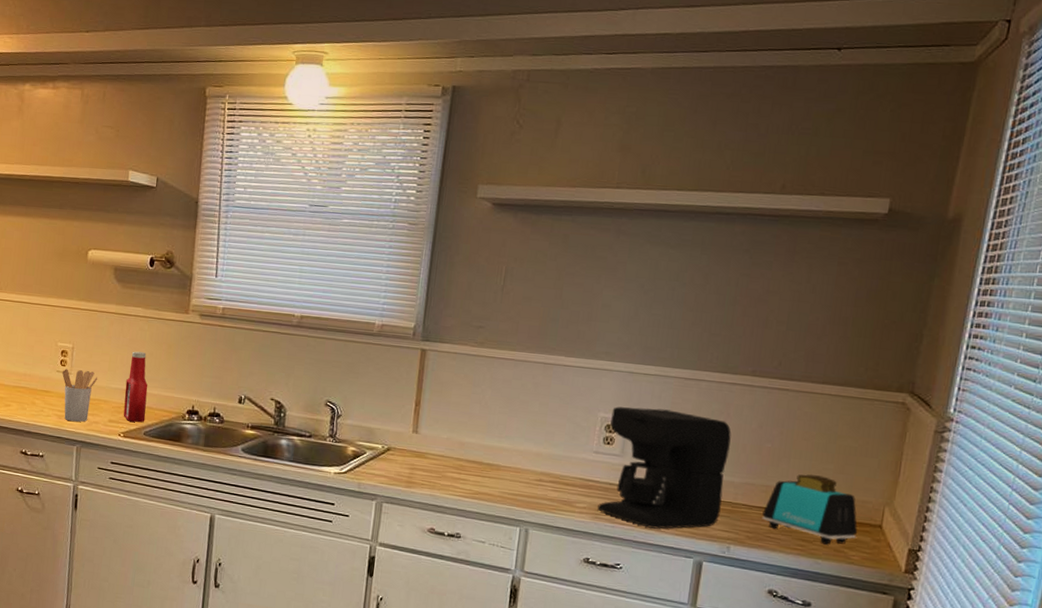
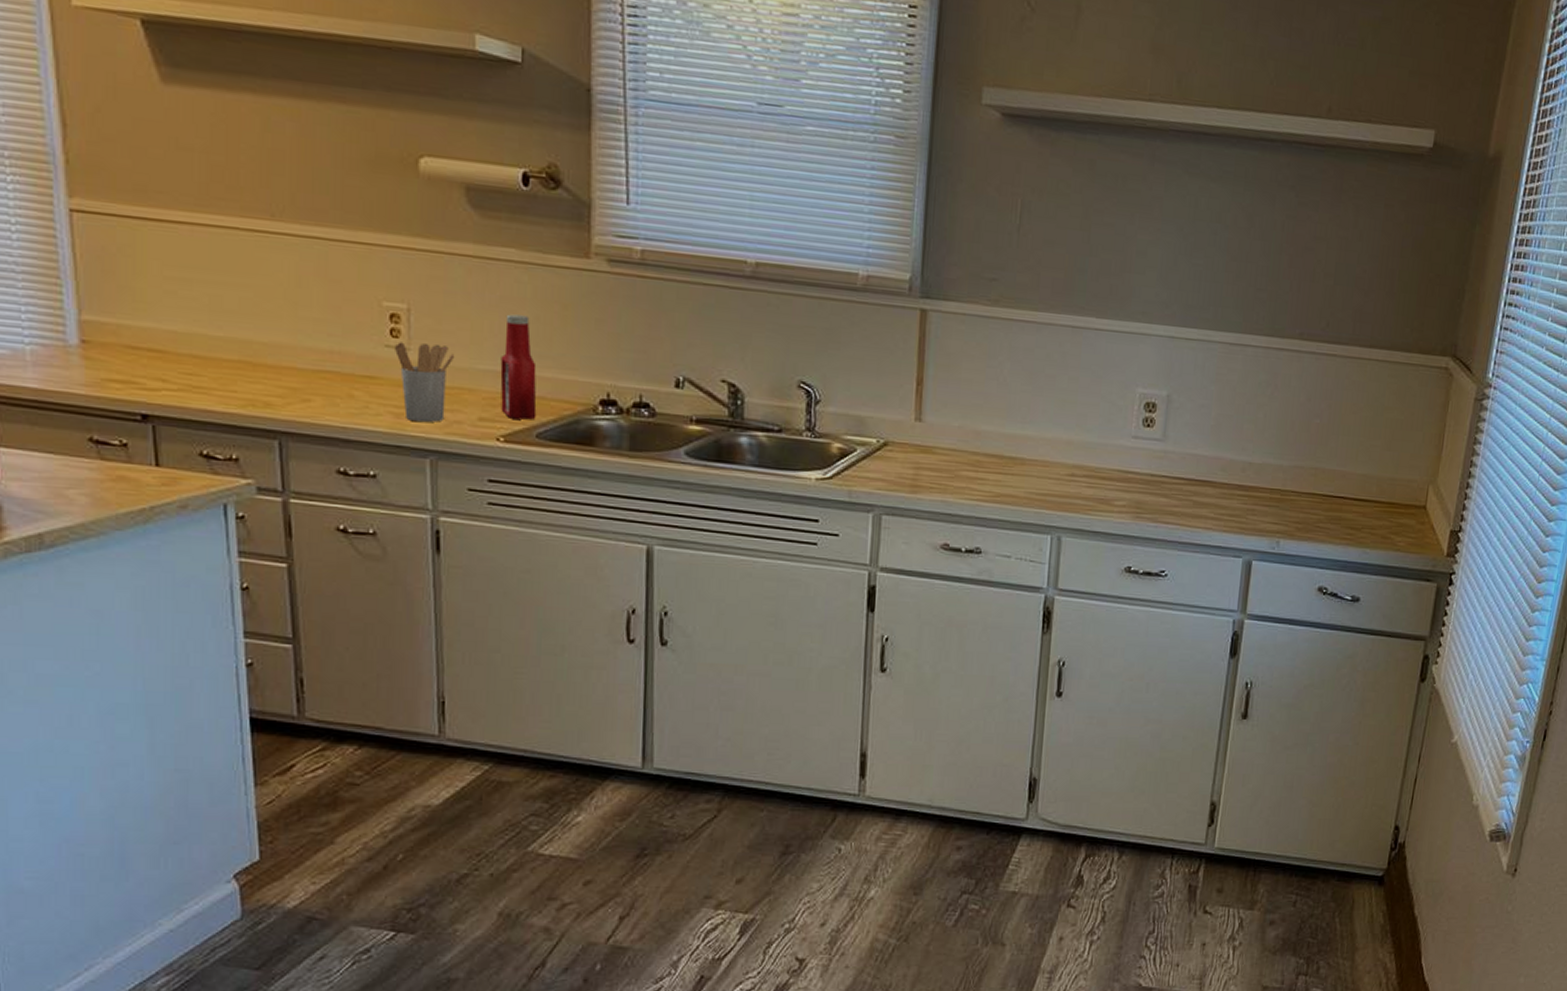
coffee maker: present [597,406,732,529] -> none [1138,380,1280,526]
toaster: present [762,474,858,545] -> none [1311,453,1404,531]

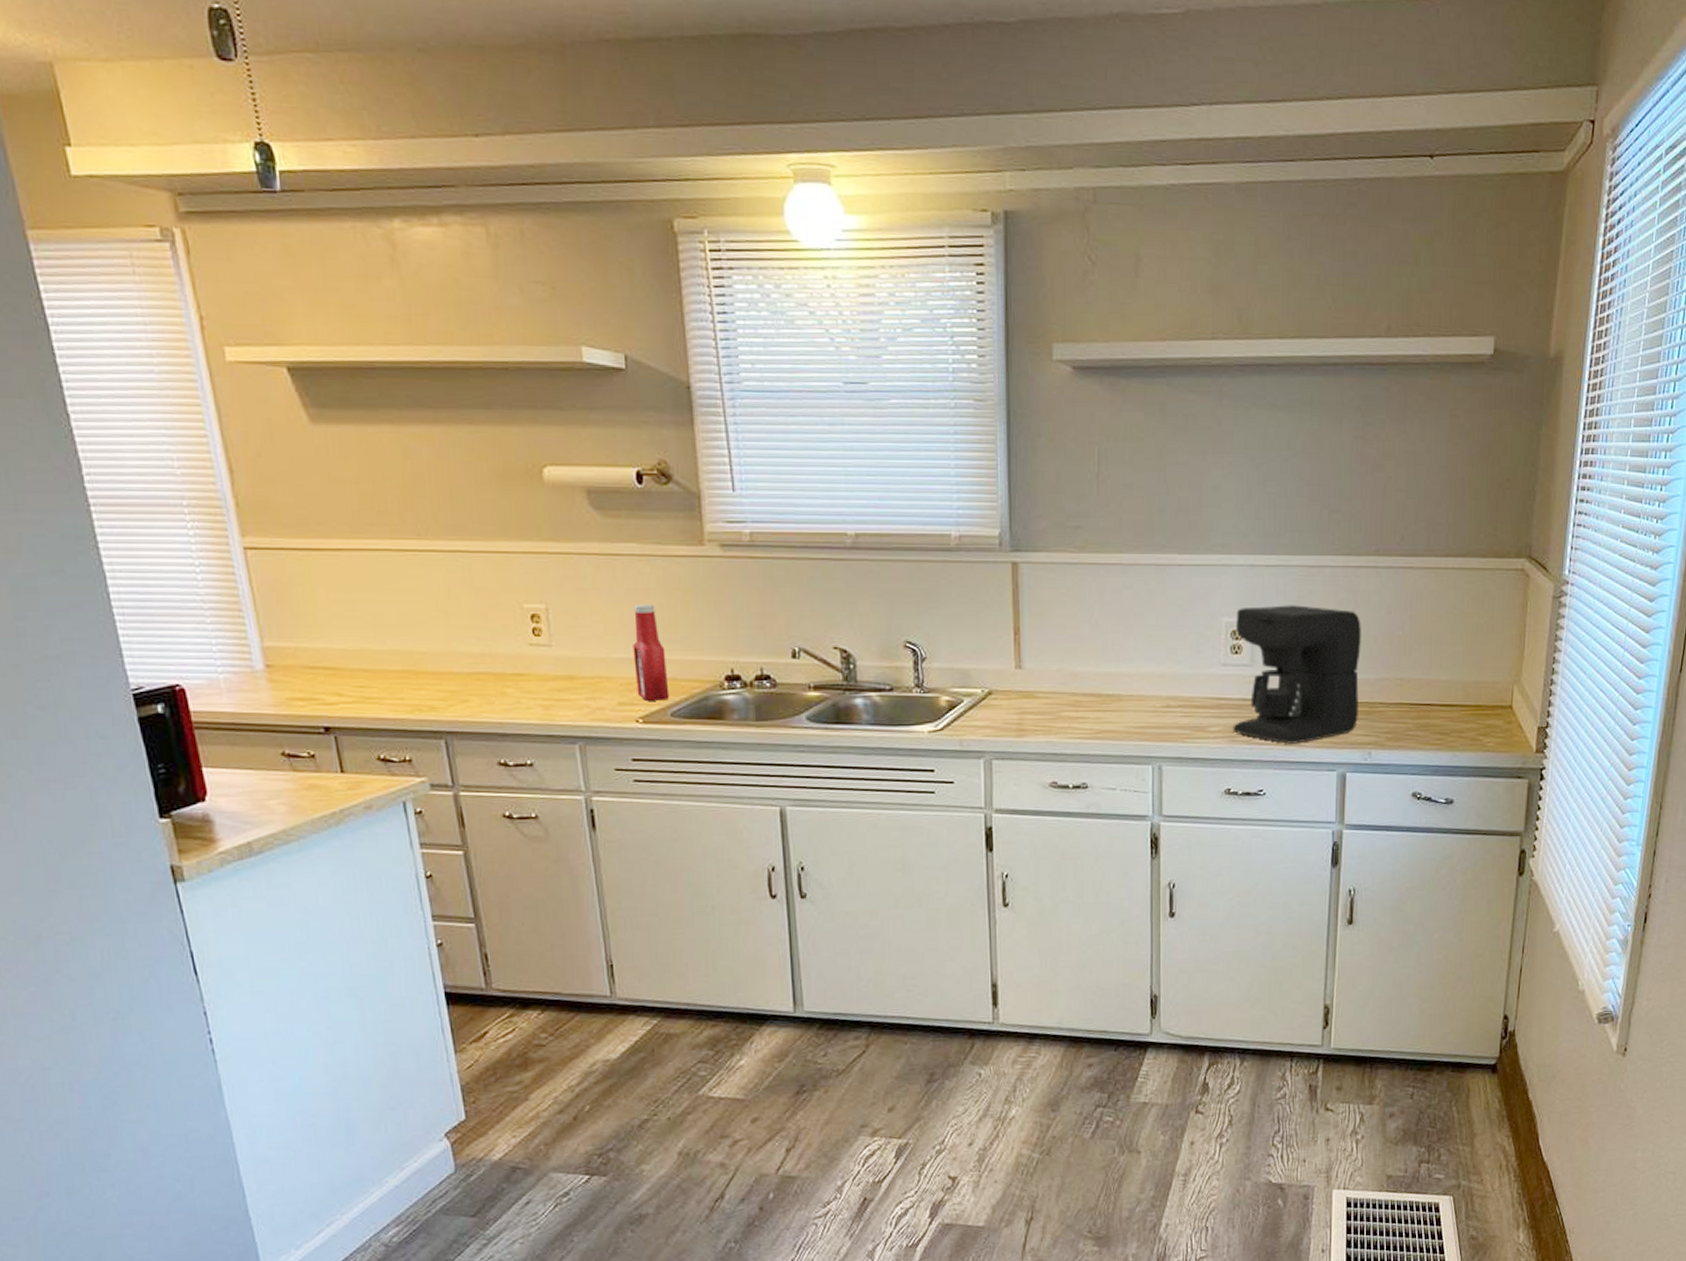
utensil holder: present [395,342,455,423] -> none [538,638,592,712]
coffee maker: none [1138,380,1280,526] -> present [1233,605,1361,744]

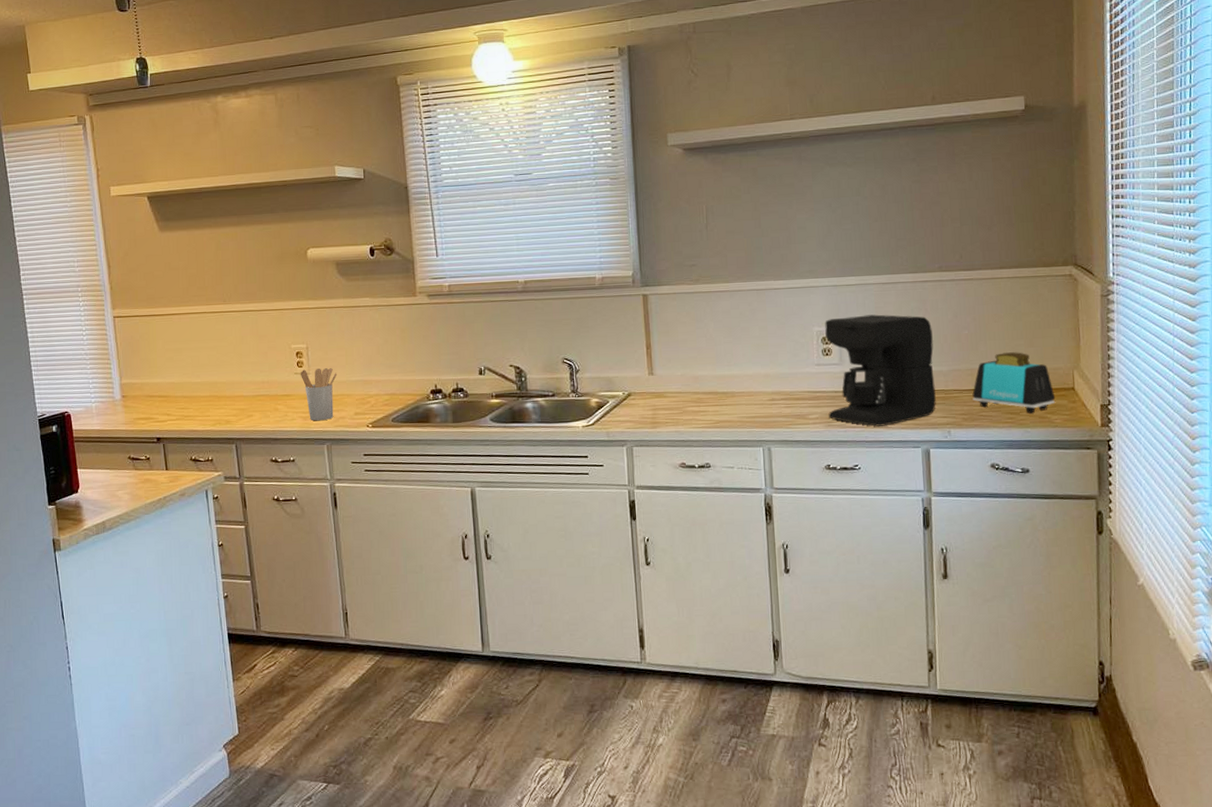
utensil holder: none [538,638,592,712] -> present [301,367,338,421]
ketchup bottle: present [633,604,670,701] -> none [365,340,391,411]
toaster: none [1399,660,1491,734] -> present [972,352,1056,414]

